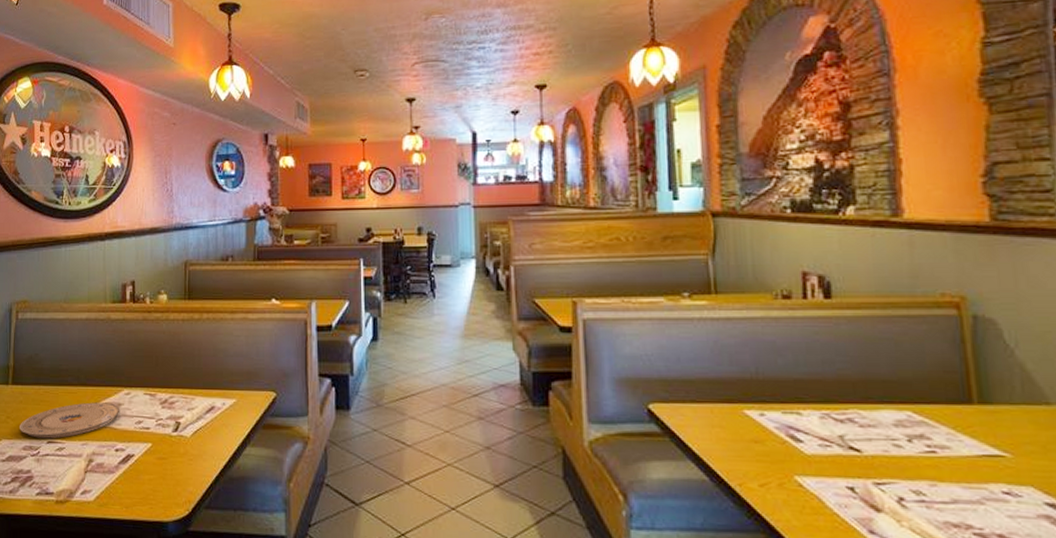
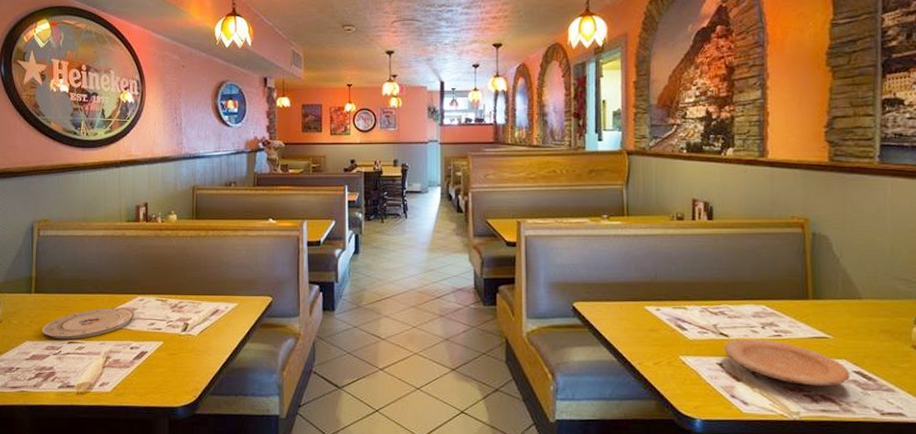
plate: none [856,454,1041,523] -> present [725,338,850,386]

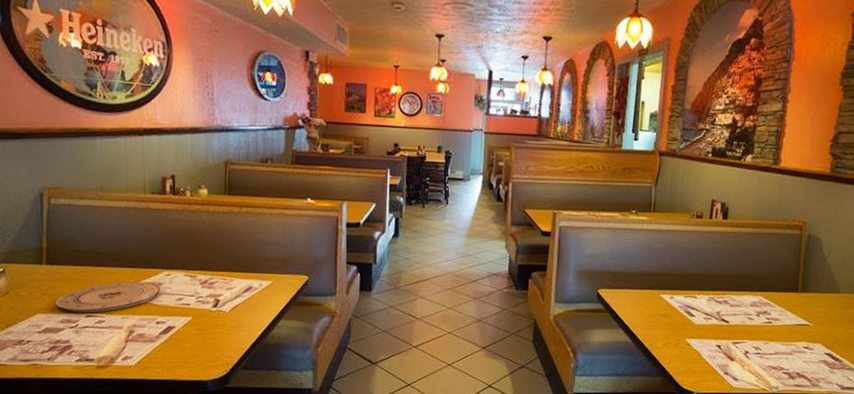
plate: present [725,338,850,386] -> none [724,324,822,366]

